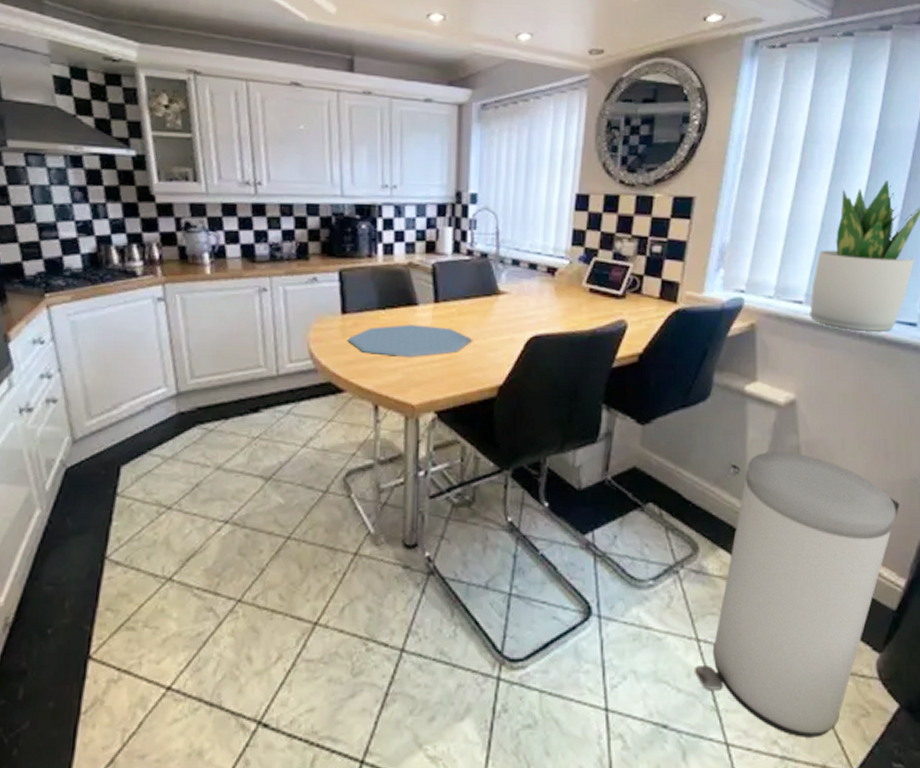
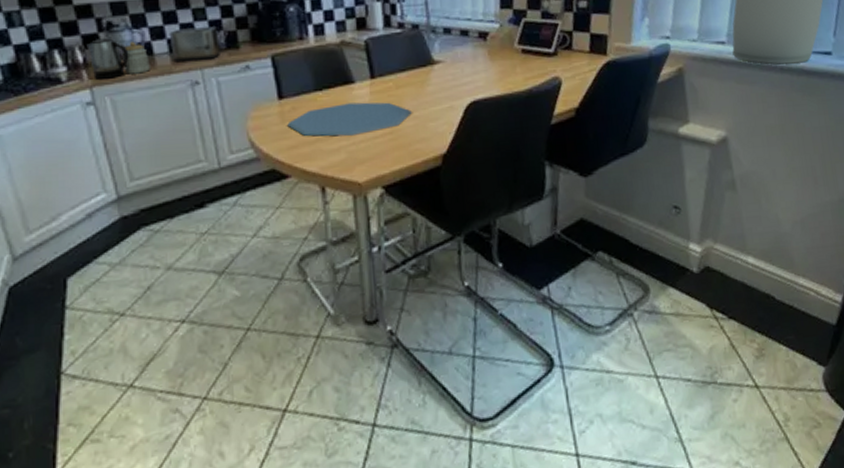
kettle: none [164,237,203,277] -> present [86,38,129,79]
jar: none [196,243,222,275] -> present [121,41,150,74]
toaster: none [242,235,291,268] -> present [169,27,220,63]
pedal bin: present [695,451,900,737] -> none [657,187,832,456]

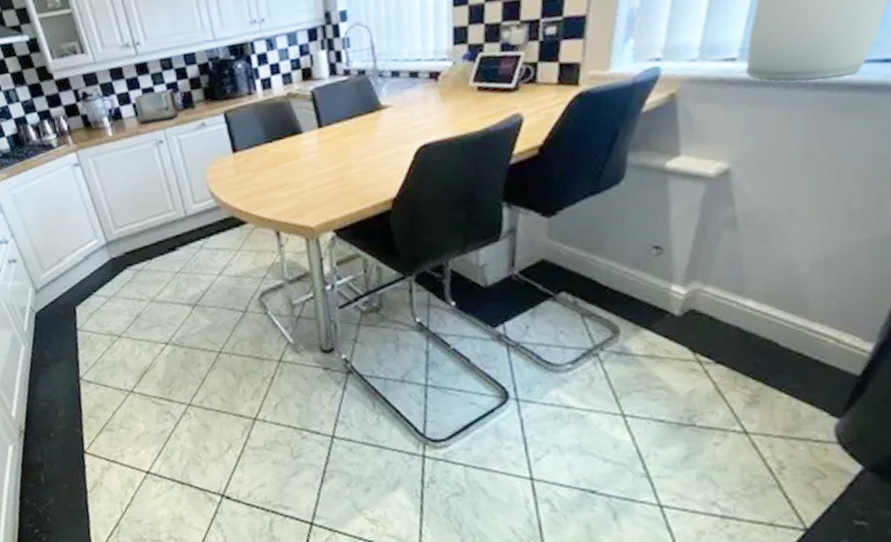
kettle: present [86,38,129,79] -> none [68,107,104,144]
jar: present [121,41,150,74] -> none [96,108,121,138]
placemat: present [287,102,413,137] -> none [242,150,362,186]

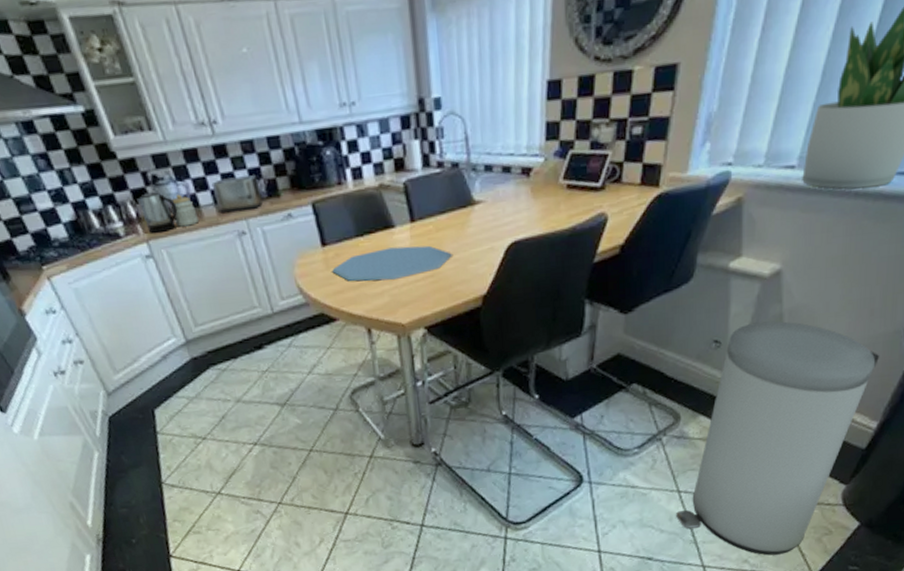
kettle: none [68,107,104,144] -> present [136,192,178,233]
jar: none [96,108,121,138] -> present [170,194,199,227]
placemat: none [242,150,362,186] -> present [332,245,454,282]
pedal bin: none [622,225,868,499] -> present [676,321,880,556]

